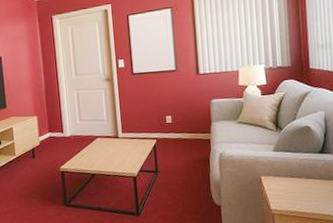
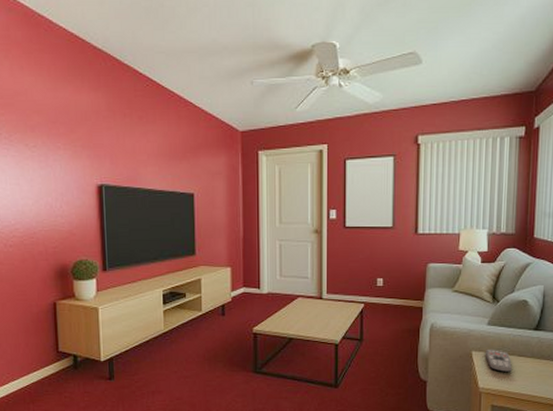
remote control: none [273,173,302,195] -> present [485,349,512,373]

